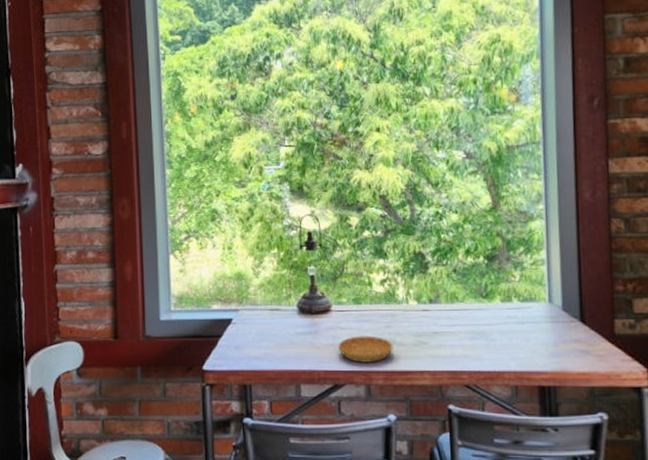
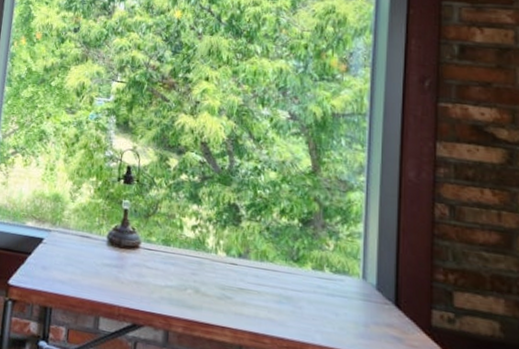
saucer: present [338,335,393,364] -> none [141,277,197,309]

